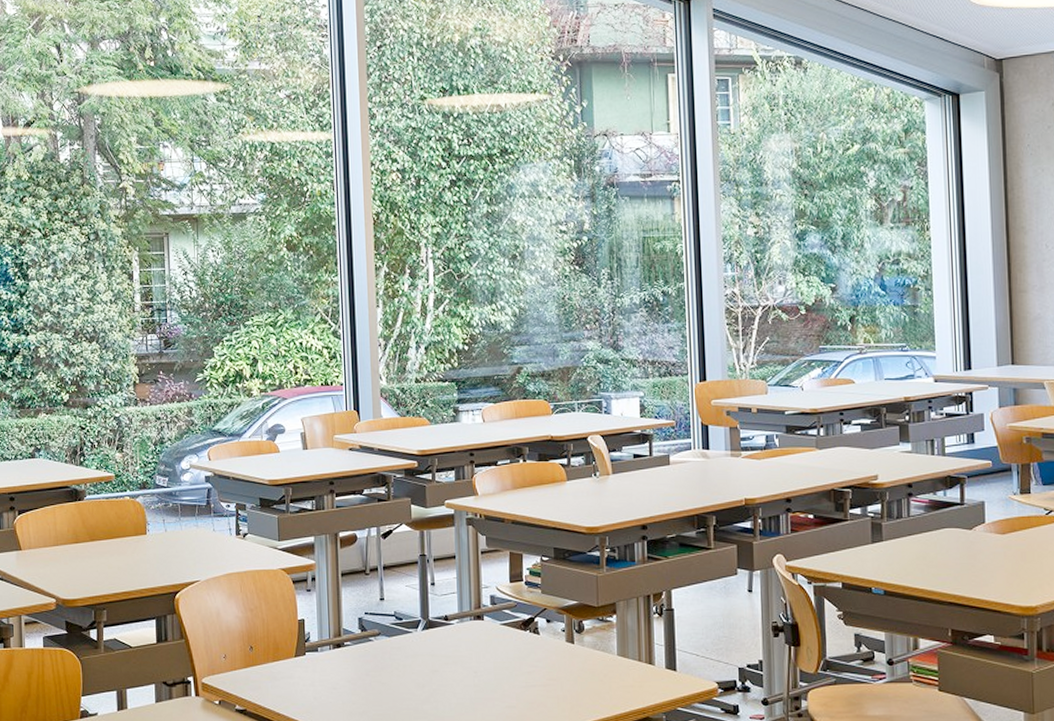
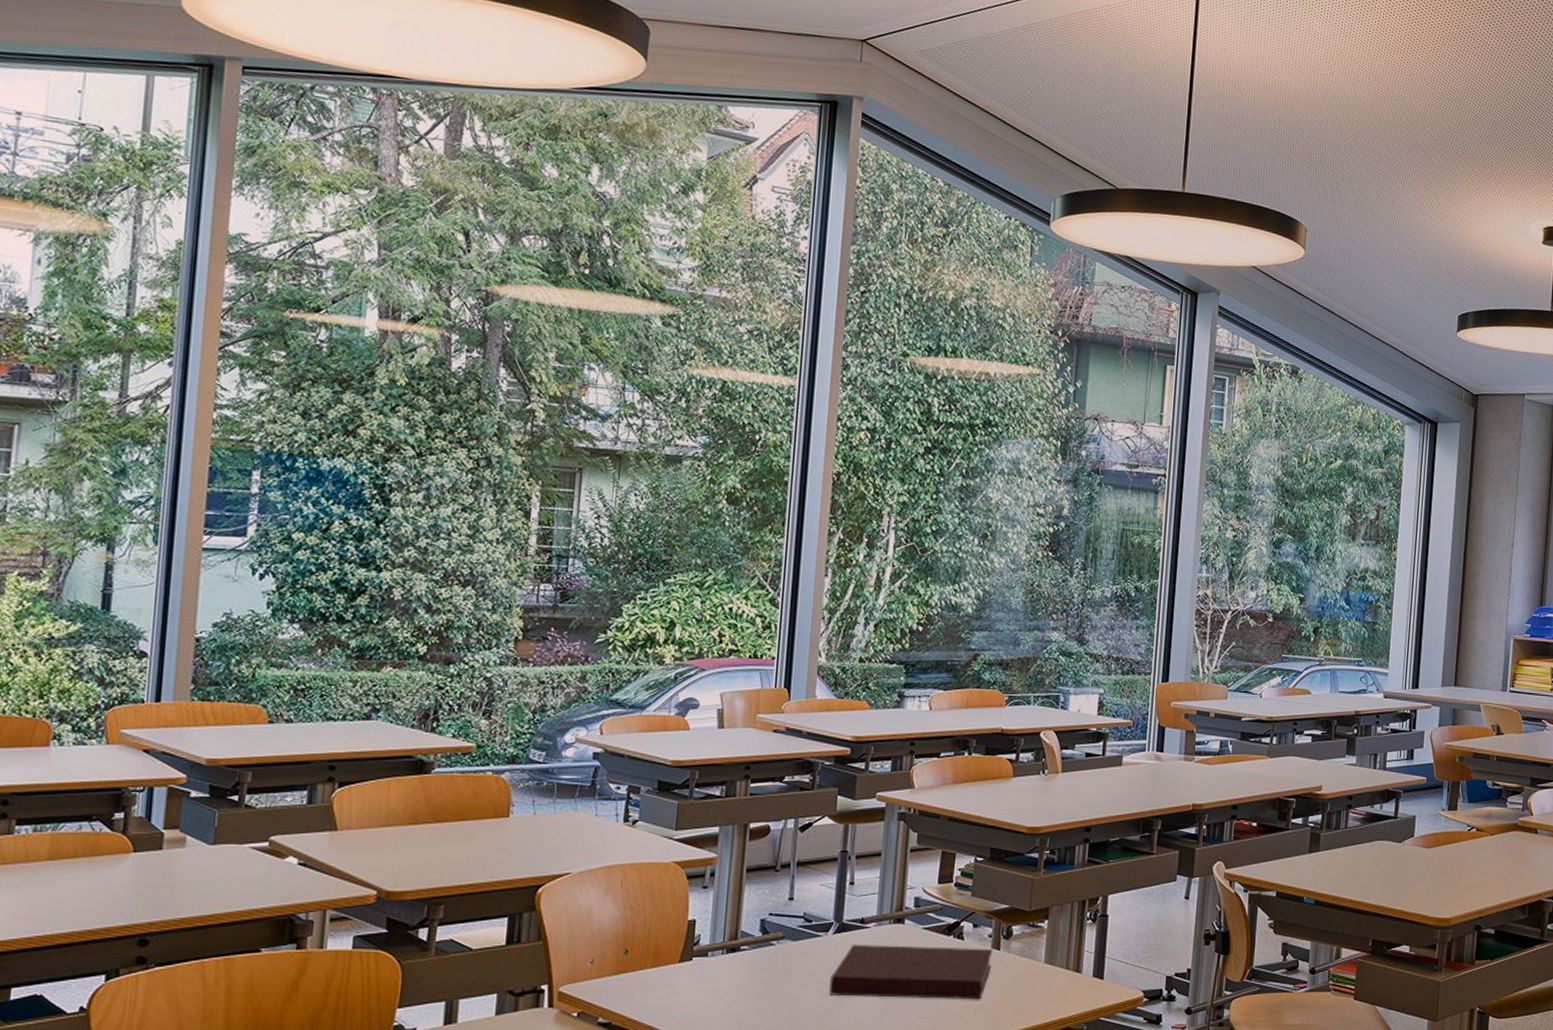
notebook: none [424,640,569,691] -> present [829,945,993,1000]

